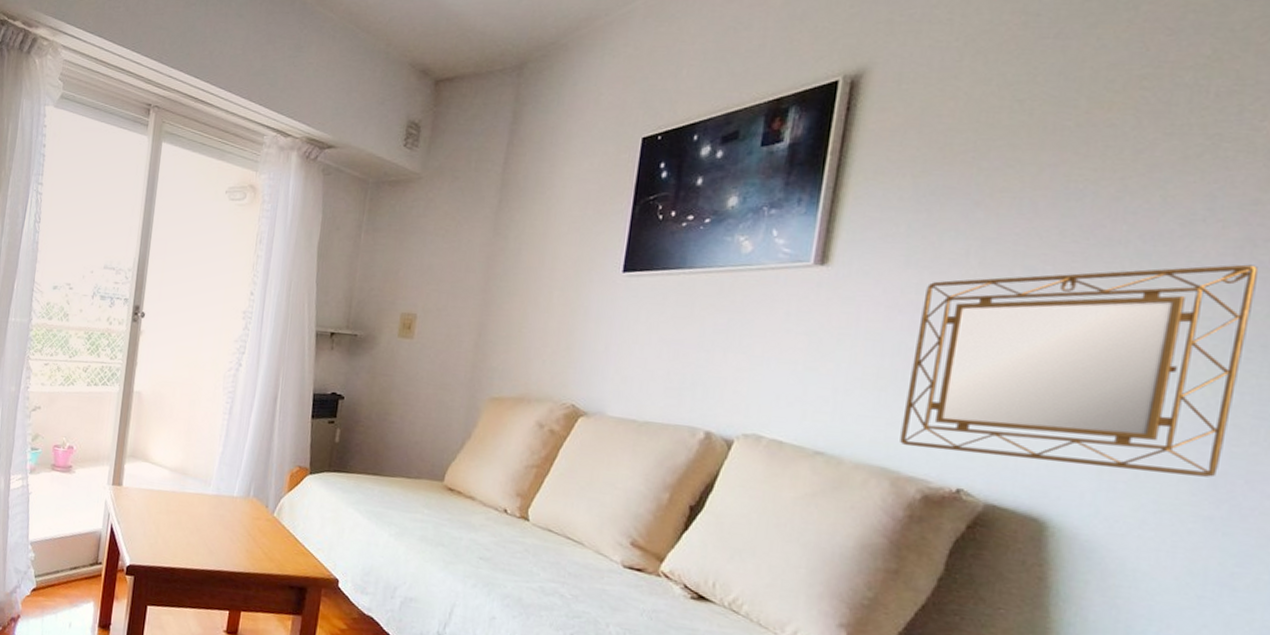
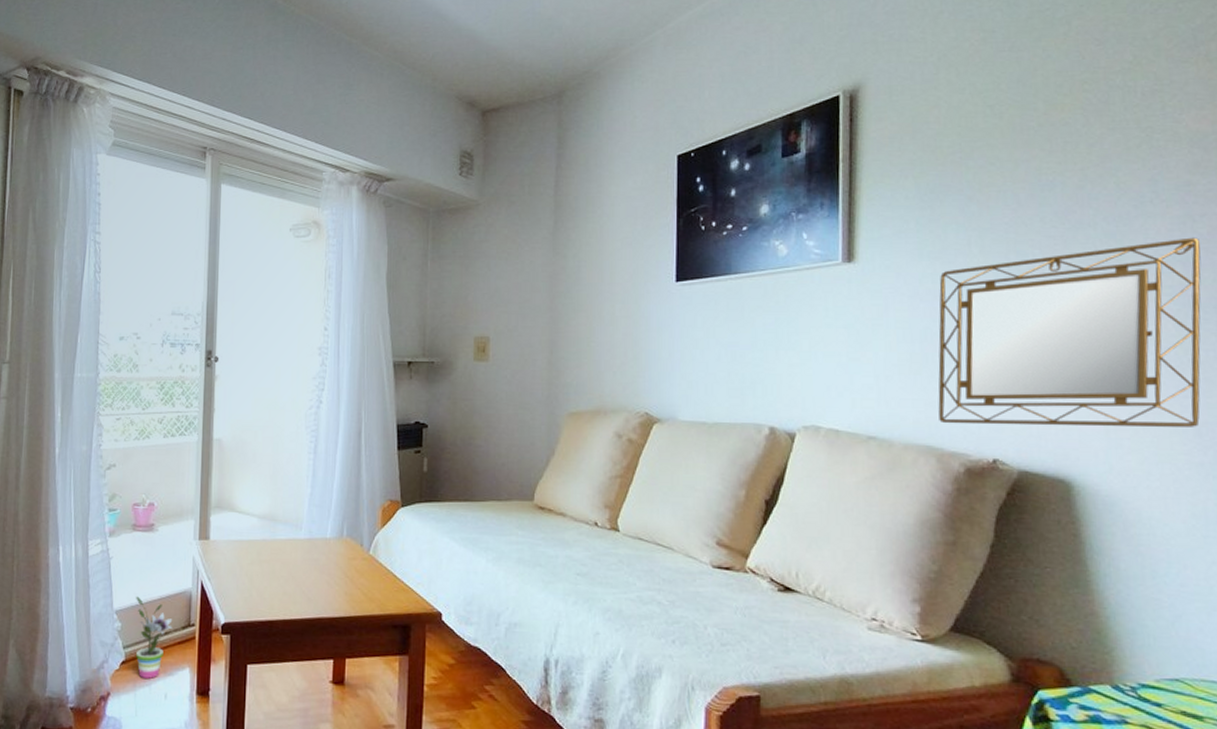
potted plant: none [46,531,82,608] -> present [136,596,173,679]

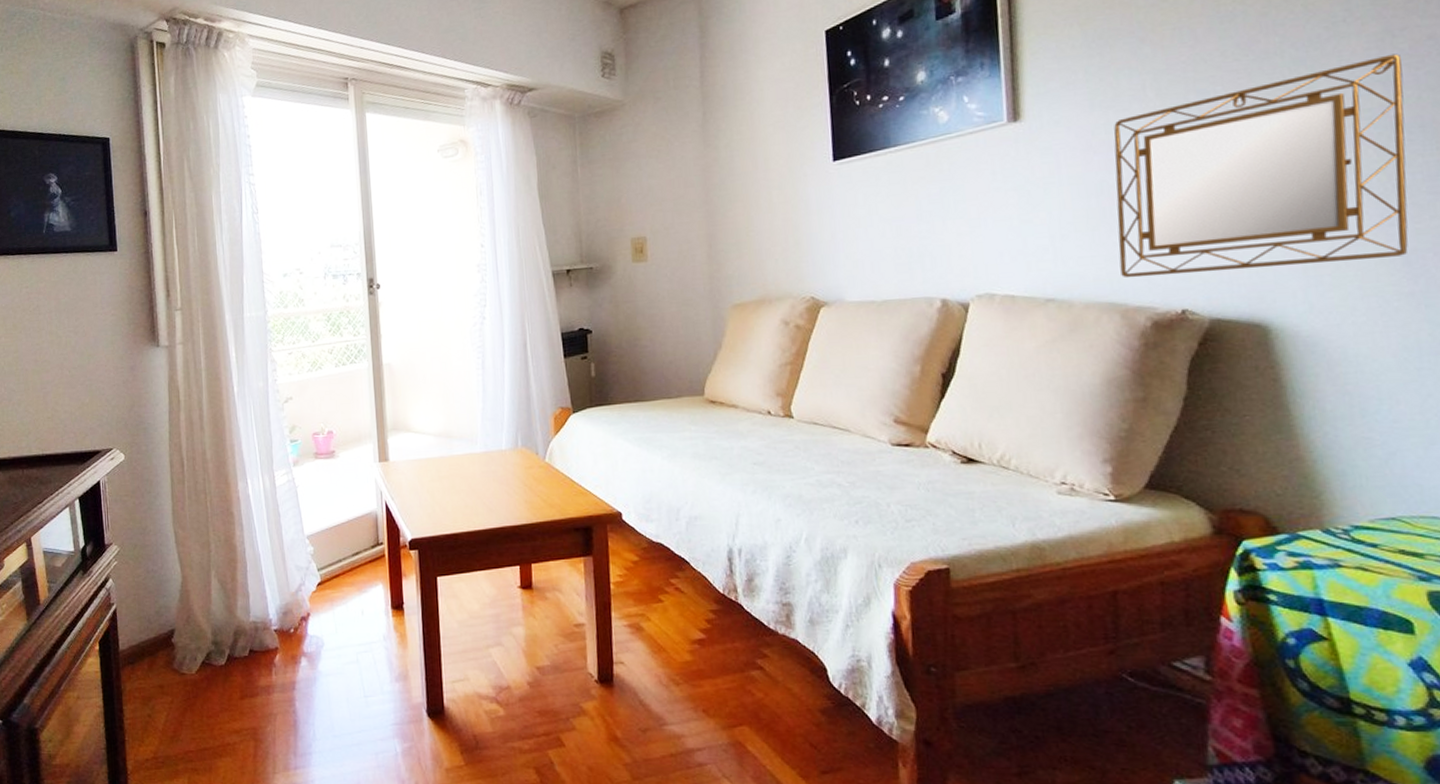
potted plant: present [136,596,173,679] -> none [325,521,362,597]

